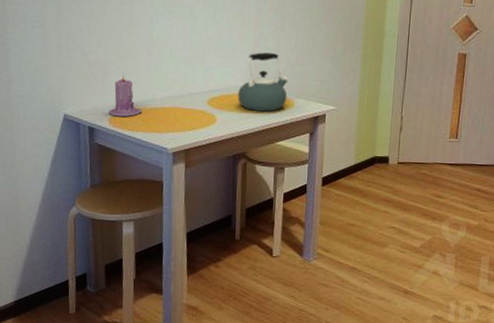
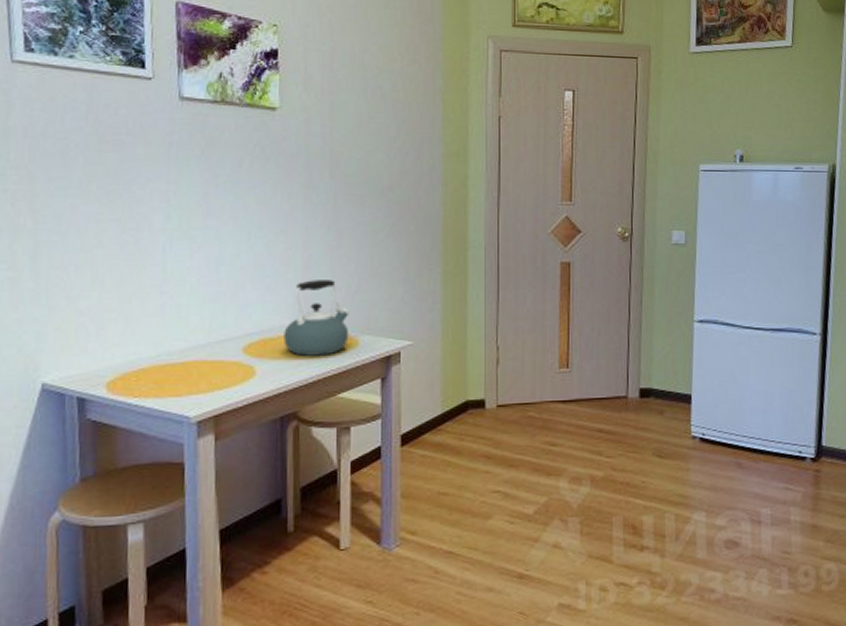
candle: present [108,75,142,117] -> none [106,324,153,381]

